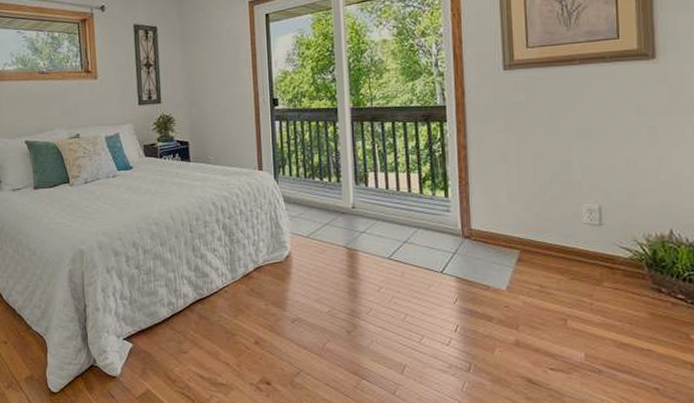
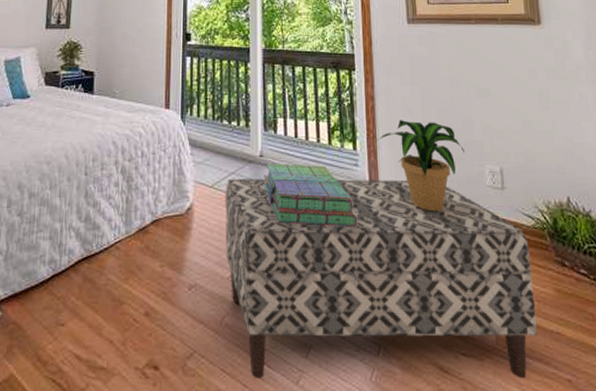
bench: none [320,222,628,391] -> present [224,178,538,380]
stack of books: none [357,213,450,267] -> present [264,163,358,227]
potted plant: none [467,166,561,249] -> present [374,120,464,212]

